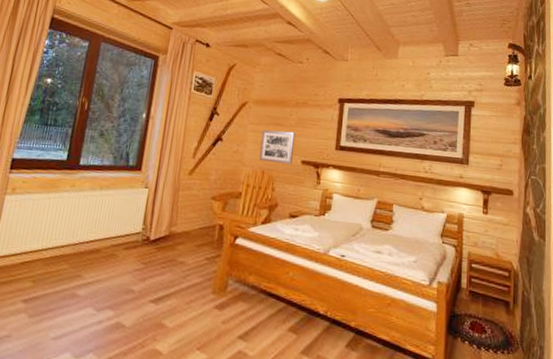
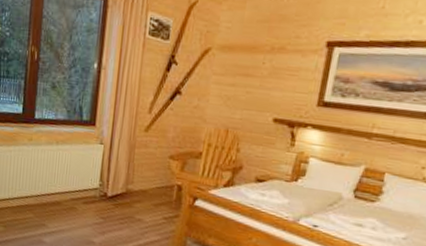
wall art: present [259,130,296,164] -> none [223,81,268,122]

